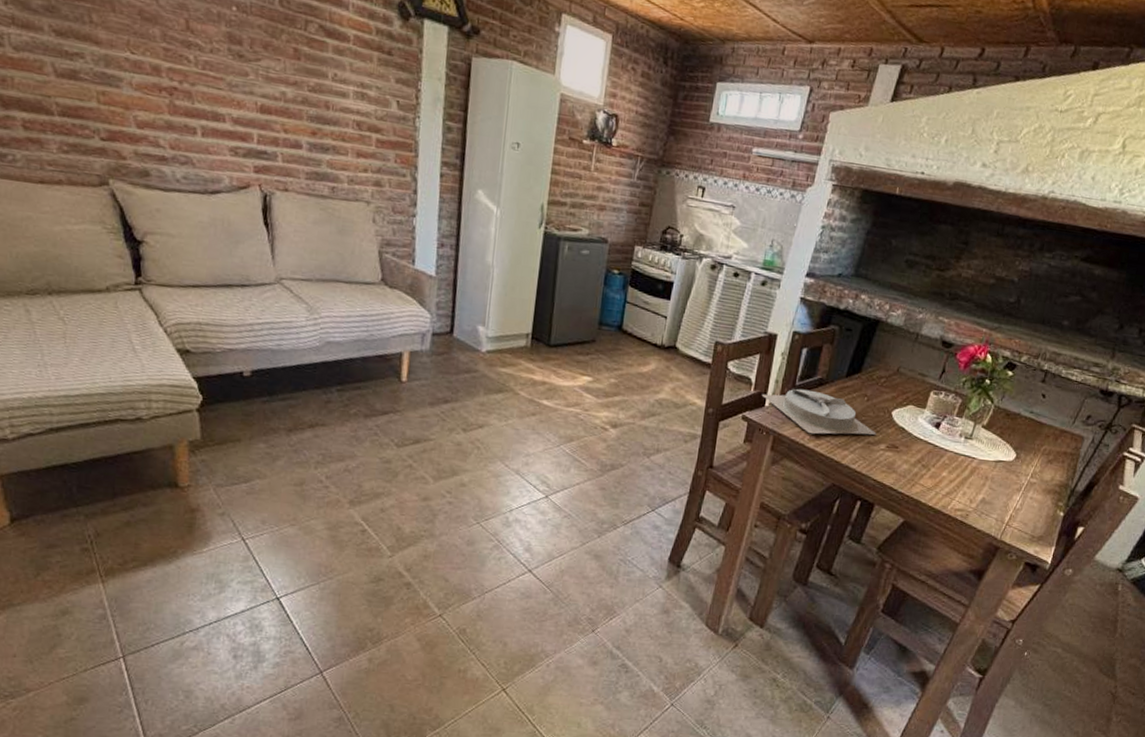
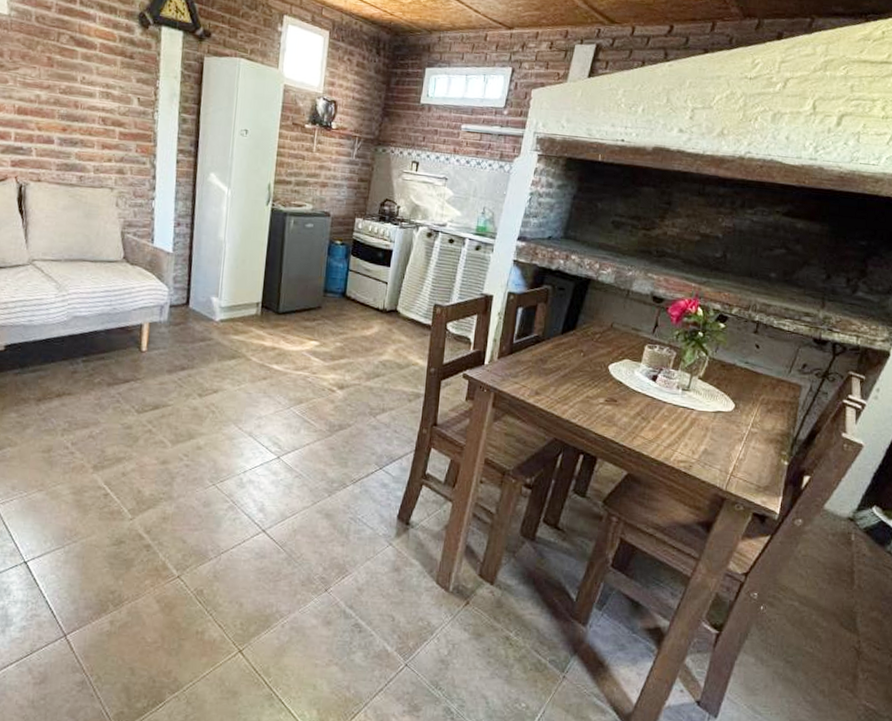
plate: present [762,389,877,435] -> none [482,346,595,391]

